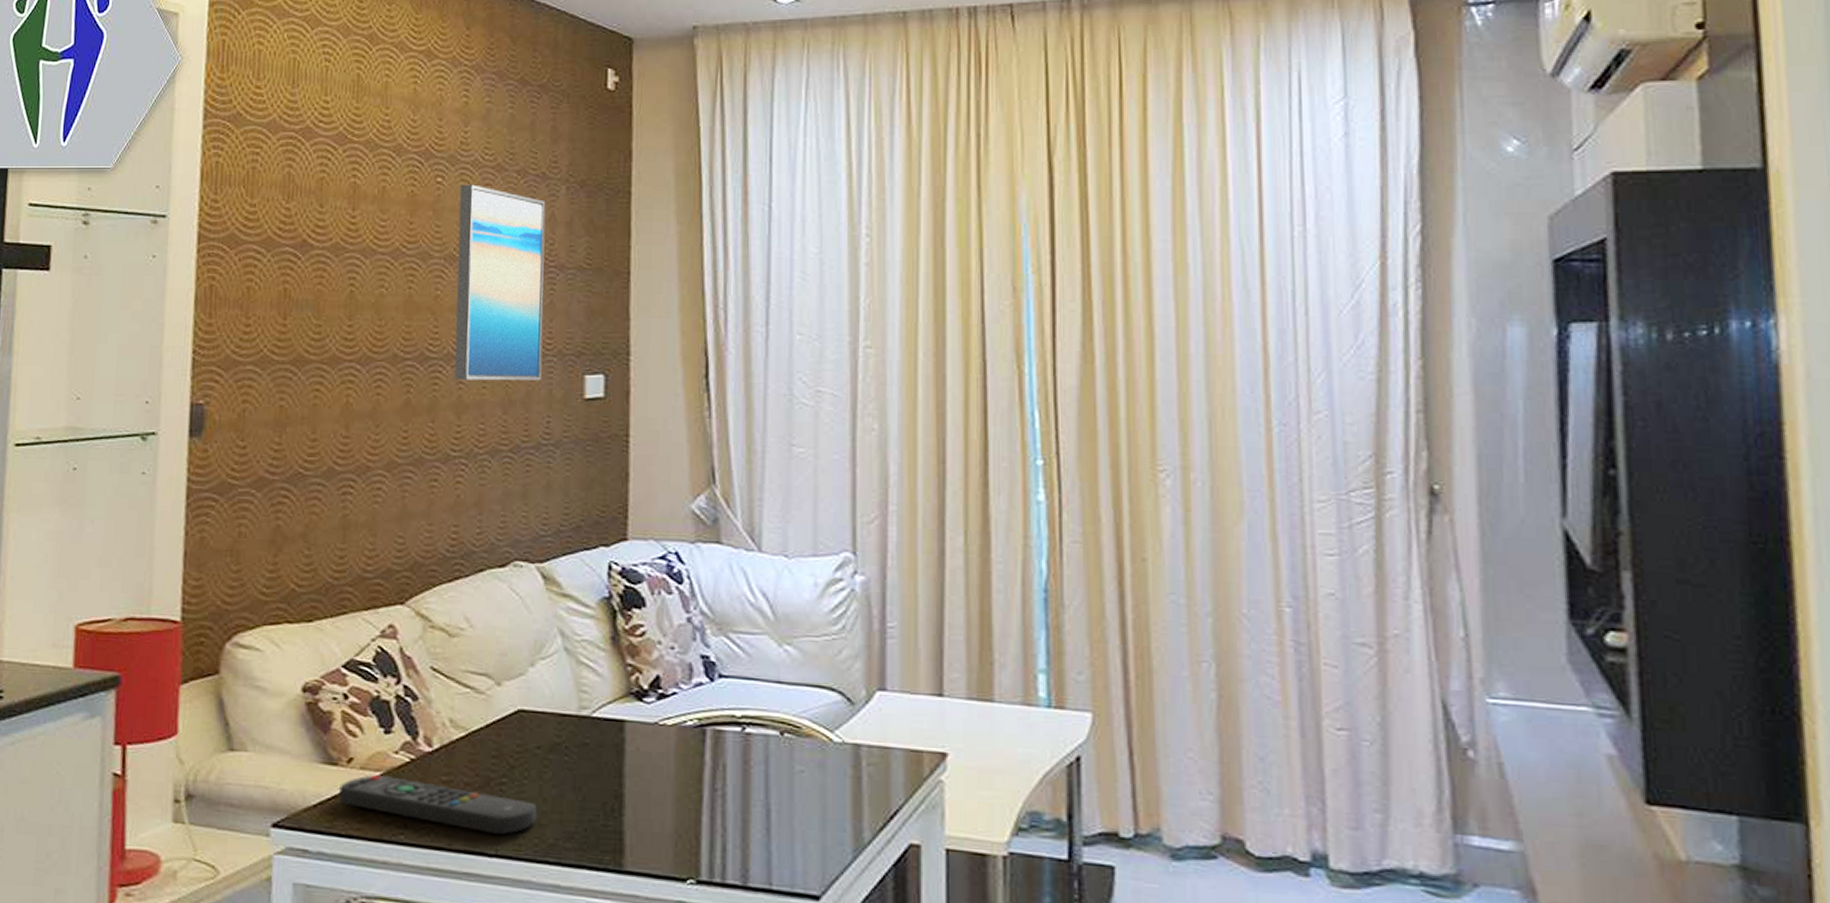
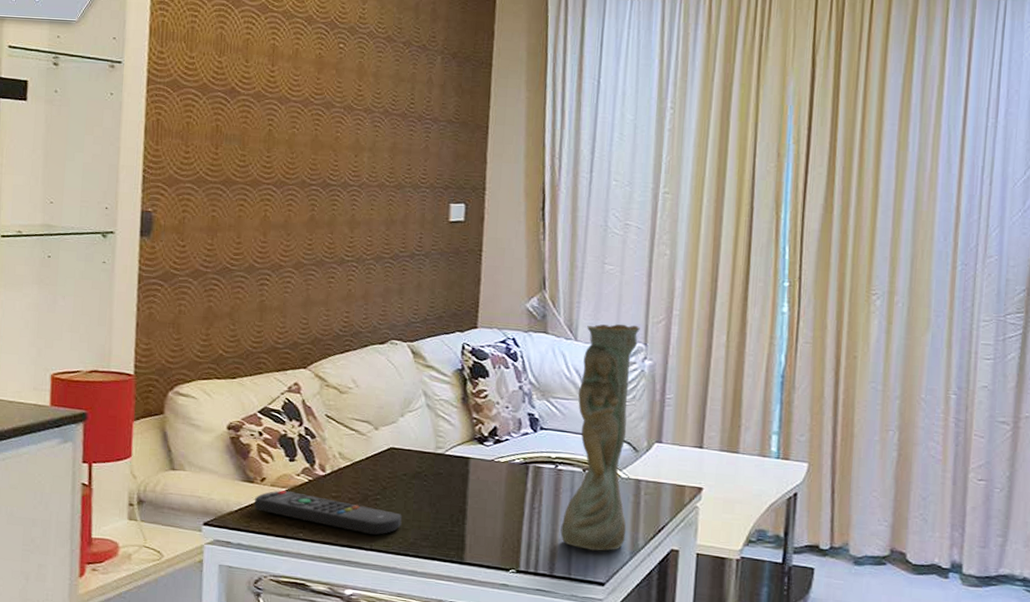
wall art: present [454,184,546,381] -> none [349,50,425,206]
vase: none [754,526,846,850] -> present [560,324,640,551]

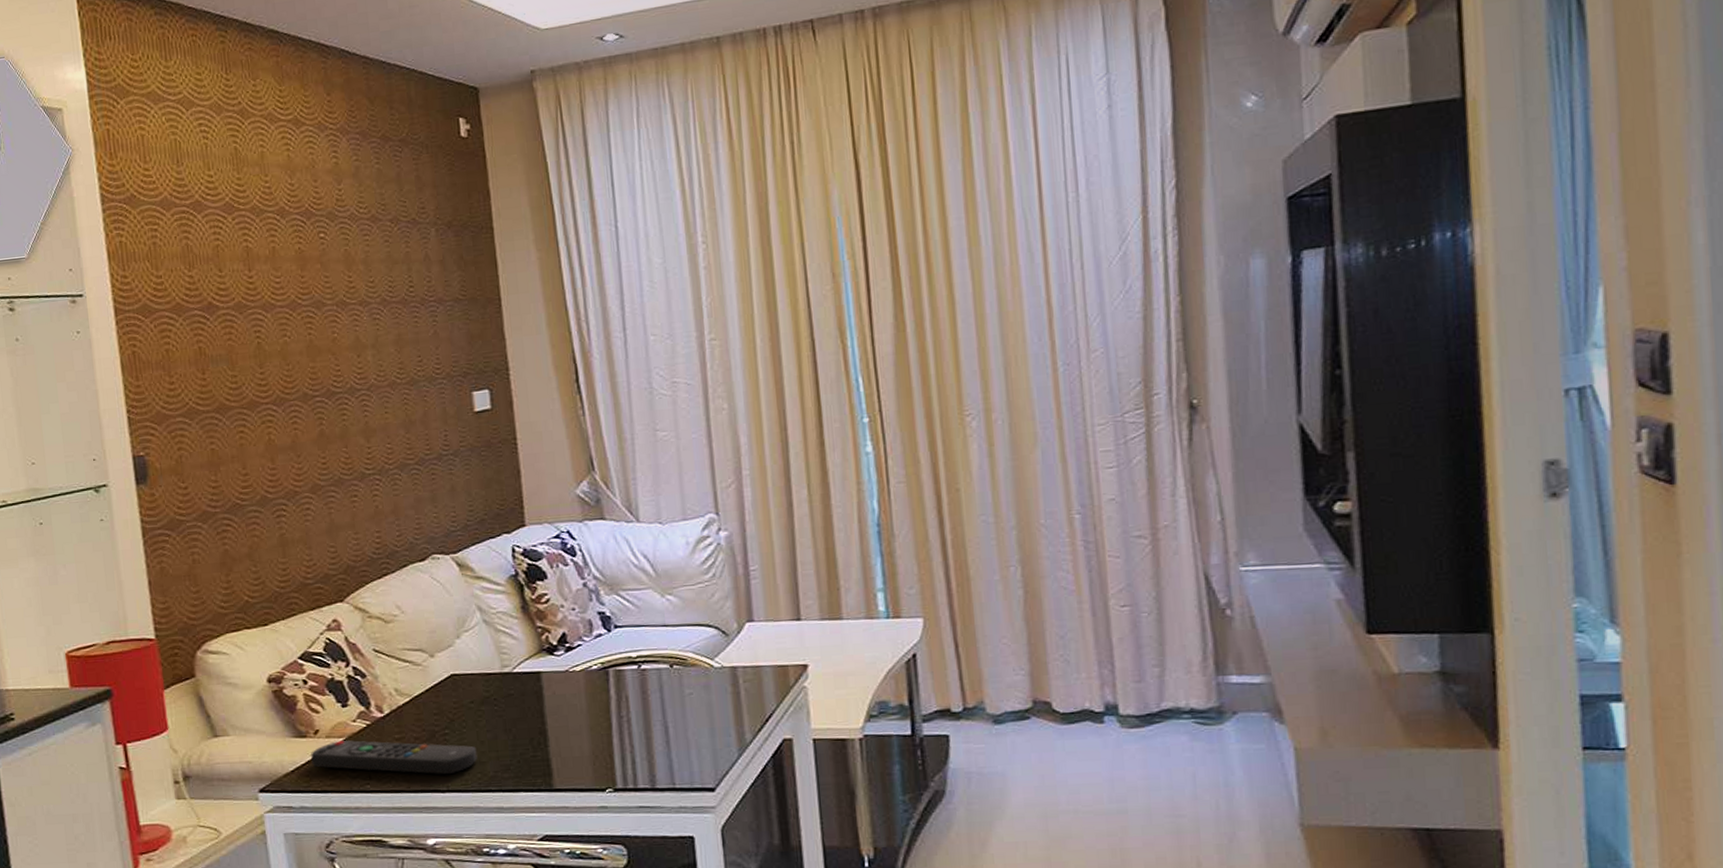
vase: present [560,324,640,551] -> none [648,494,730,754]

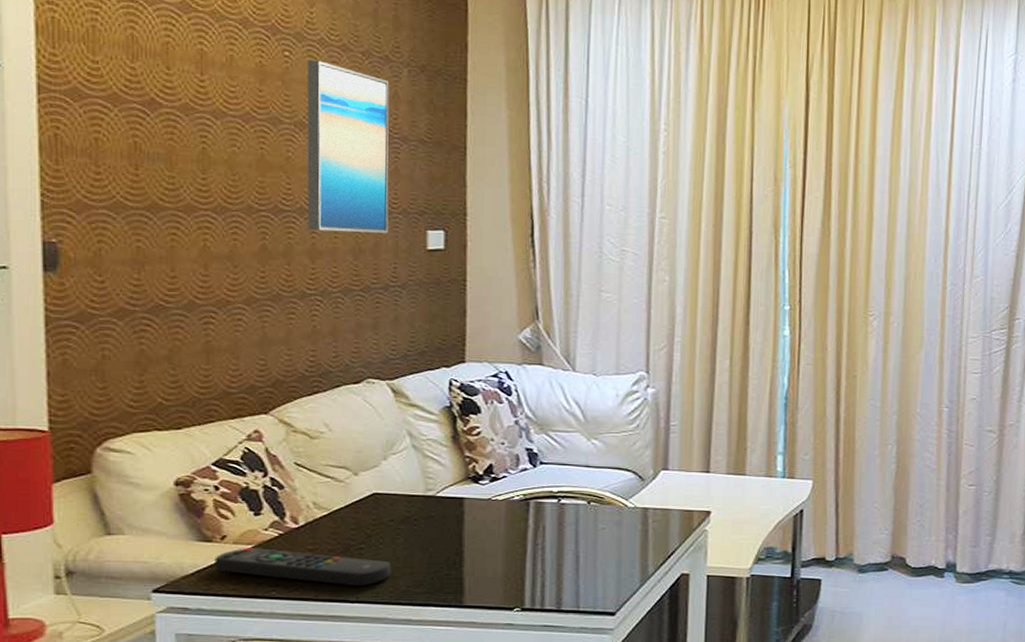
wall art: none [342,236,435,409] -> present [307,60,390,233]

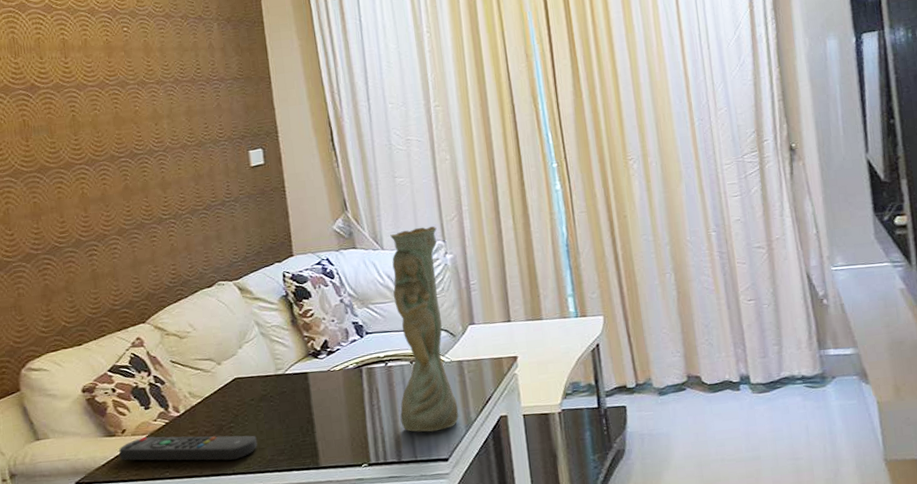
wall art: present [307,60,390,233] -> none [141,29,219,167]
vase: none [566,352,641,582] -> present [390,226,459,432]

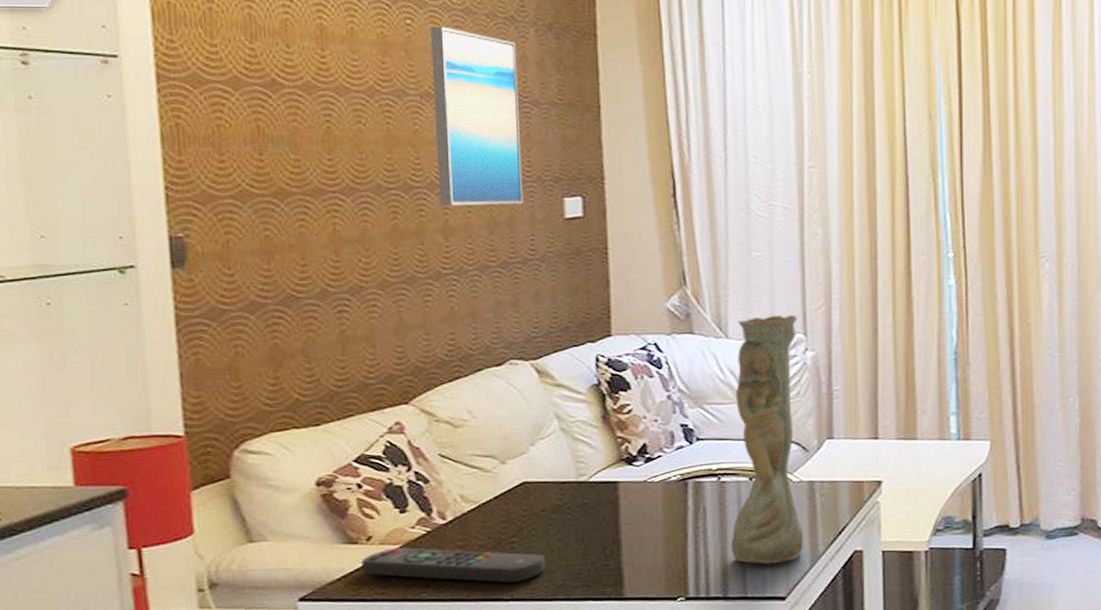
wall art: none [141,29,219,167] -> present [431,26,523,206]

